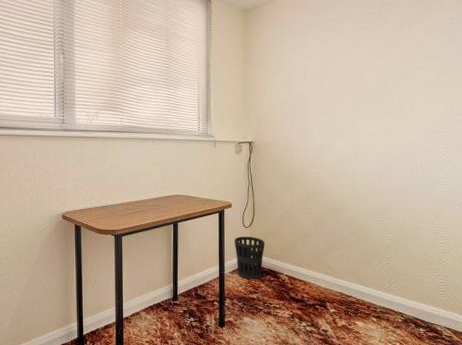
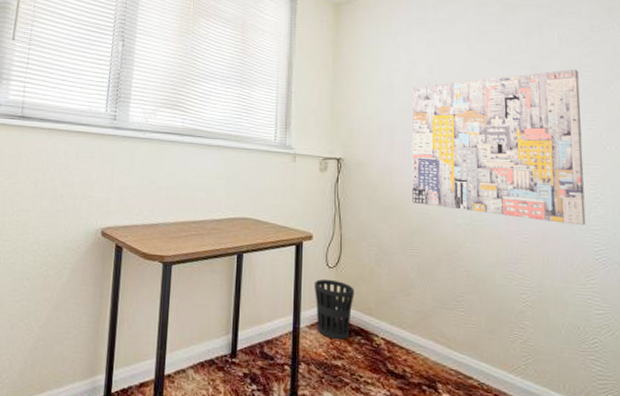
wall art: none [308,55,439,180] -> present [412,69,586,226]

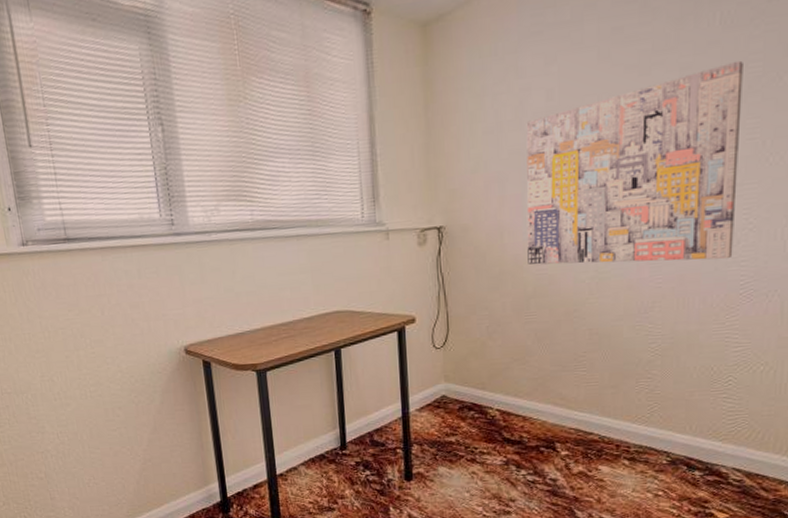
wastebasket: present [314,279,354,341] -> none [420,360,466,419]

